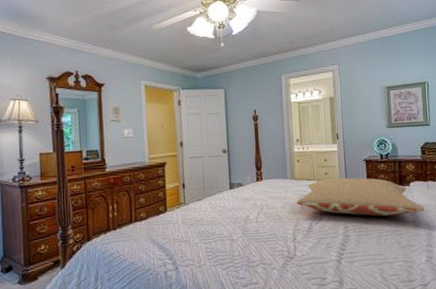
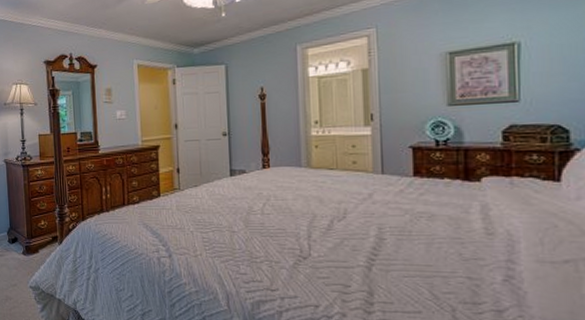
pillow: present [297,177,425,216] -> none [313,167,504,218]

